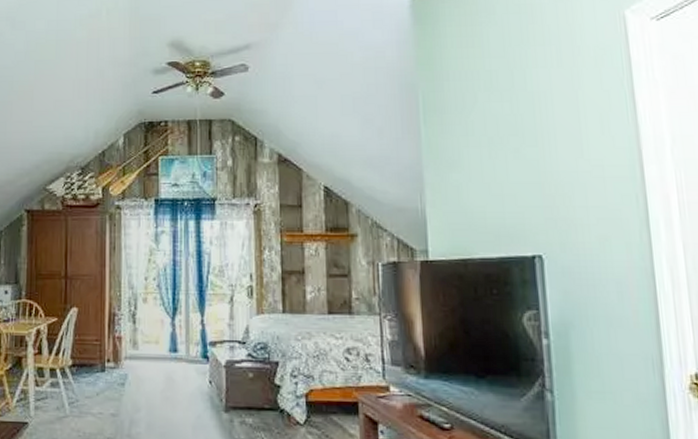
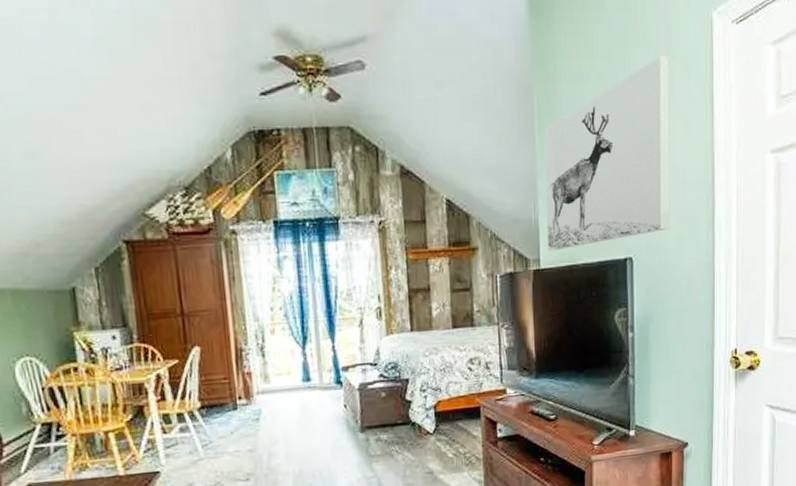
wall art: none [431,52,589,243] -> present [545,55,670,252]

